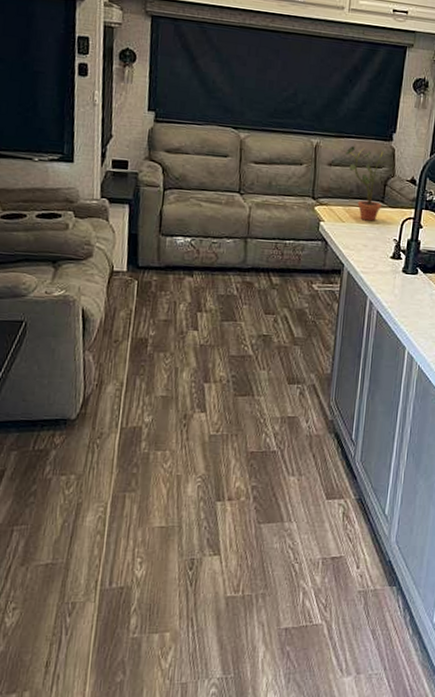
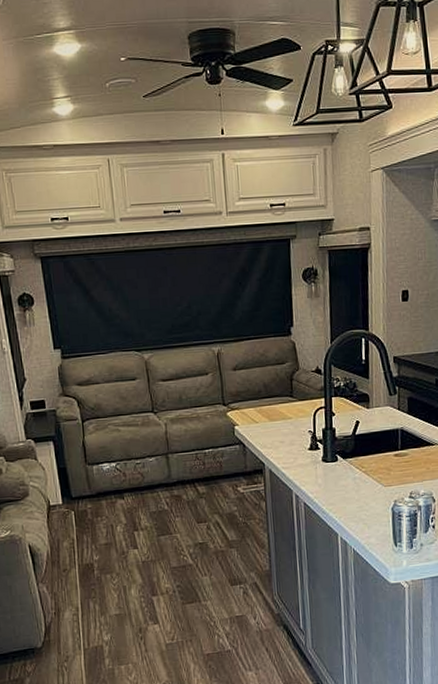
potted plant: present [345,145,394,222] -> none [247,346,297,418]

